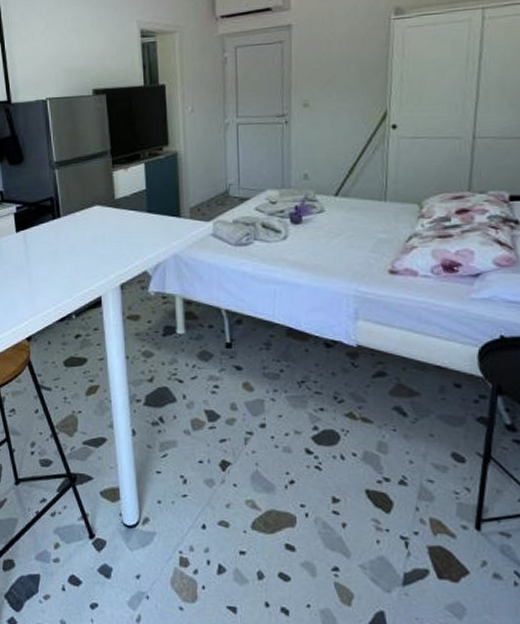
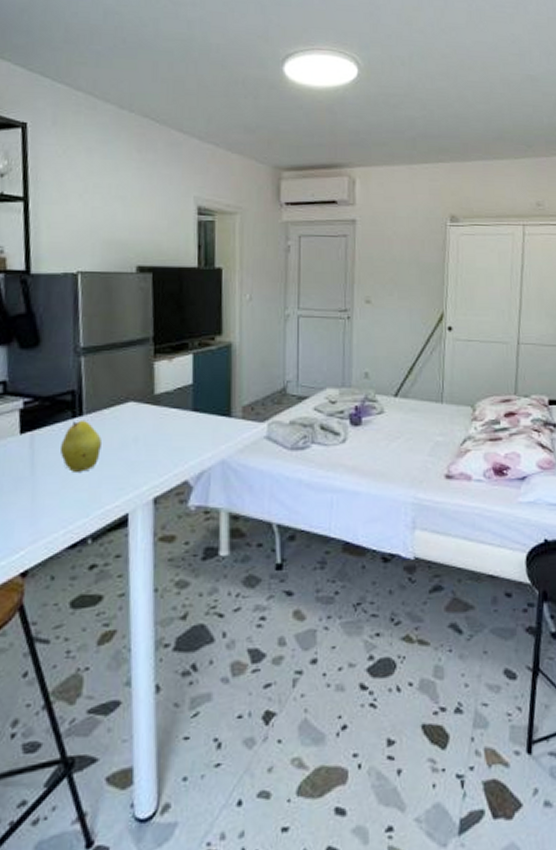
fruit: none [45,221,78,262] -> present [59,419,103,472]

